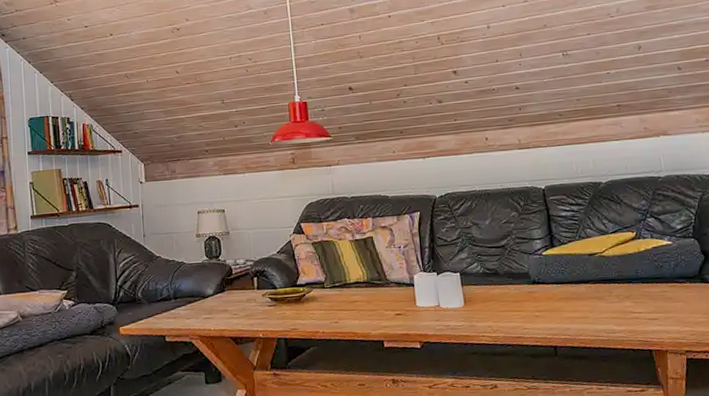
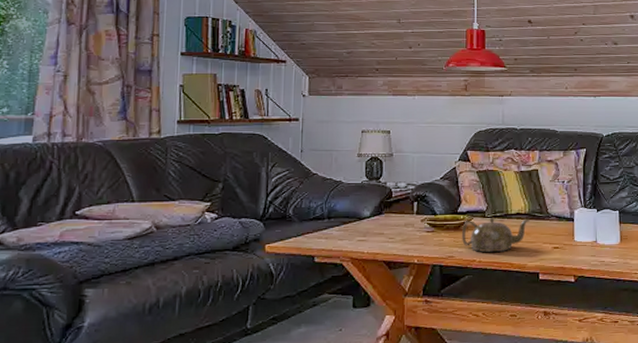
teapot: none [303,286,369,323] -> present [462,218,529,253]

